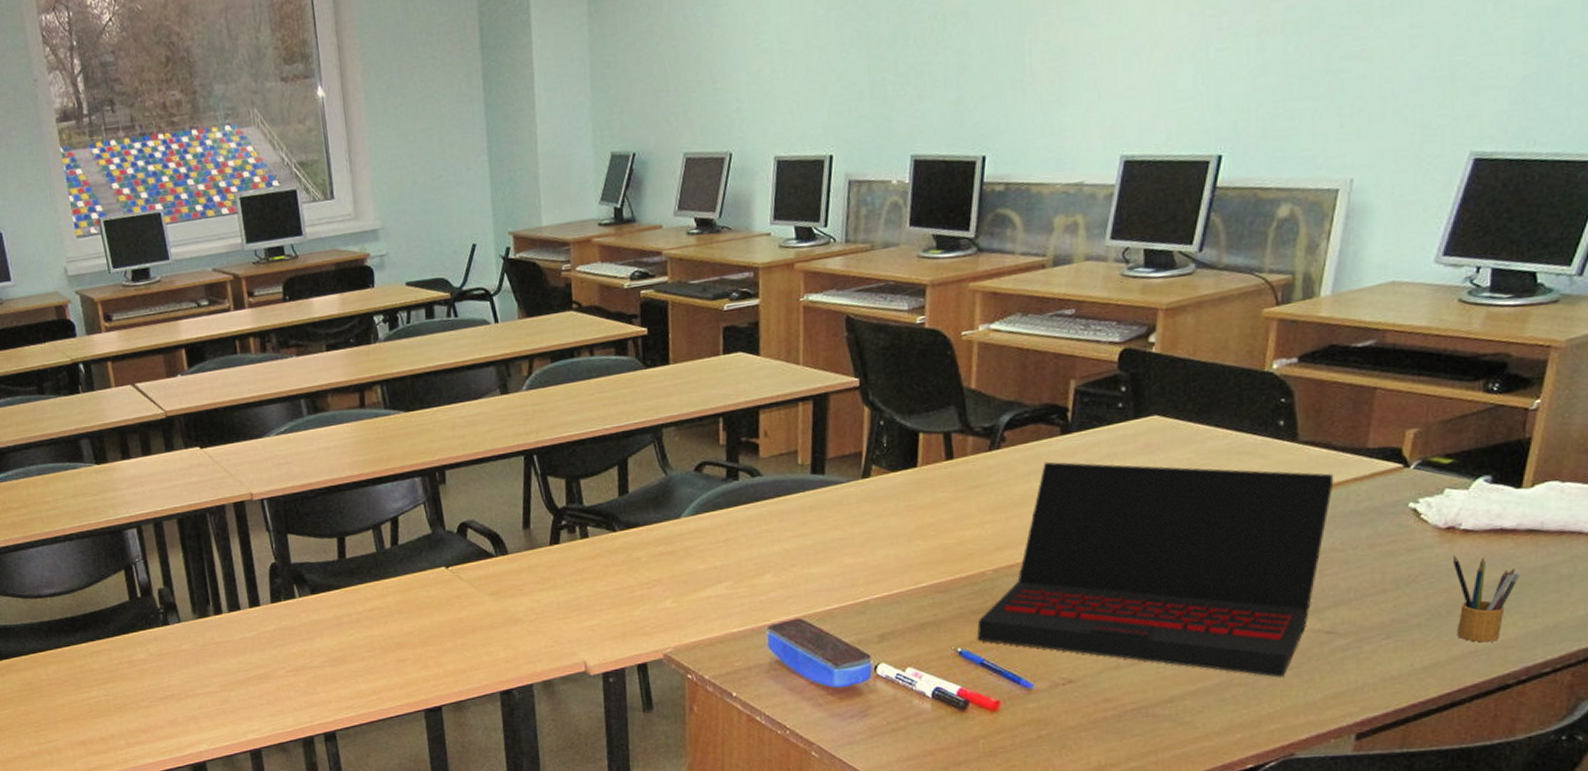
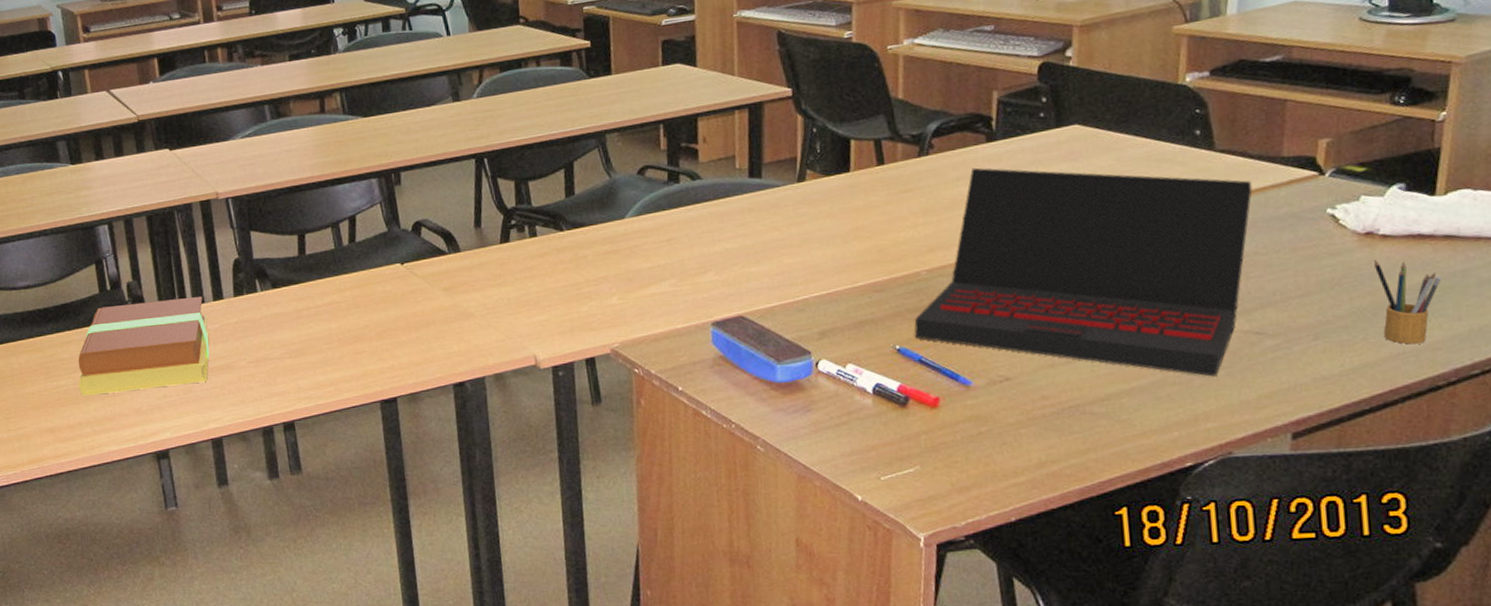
book: none [109,603,247,708] -> present [78,297,210,396]

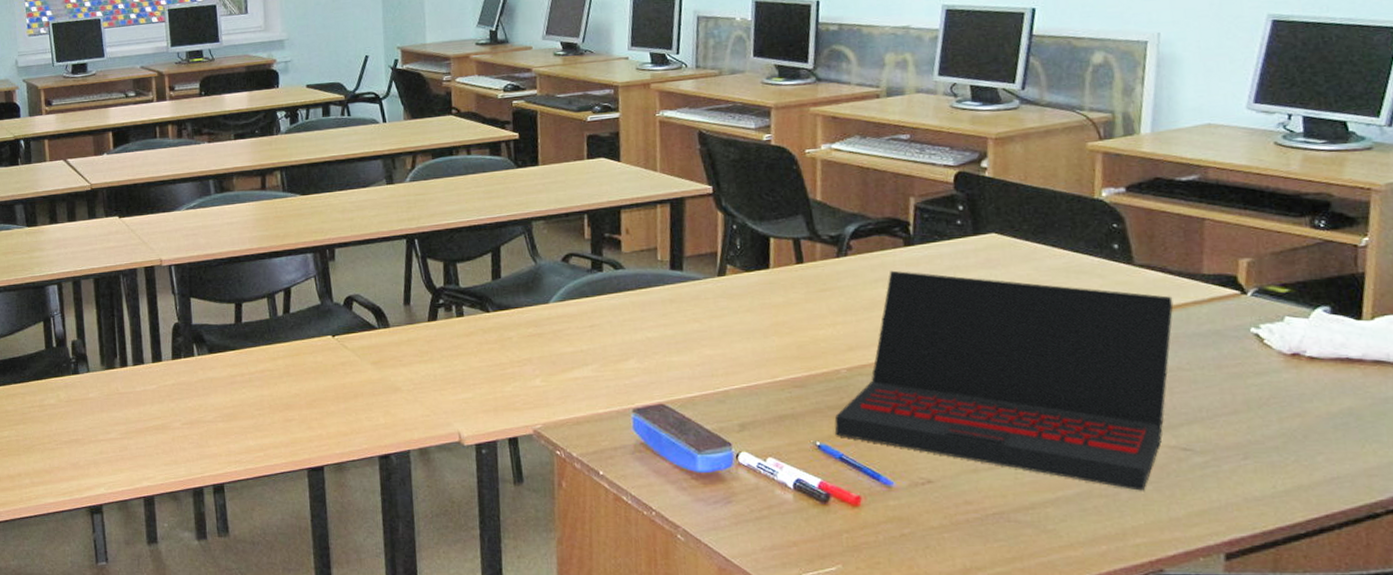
book: present [78,297,210,396] -> none [20,358,147,448]
pencil box: present [1374,260,1442,345] -> none [1302,382,1374,469]

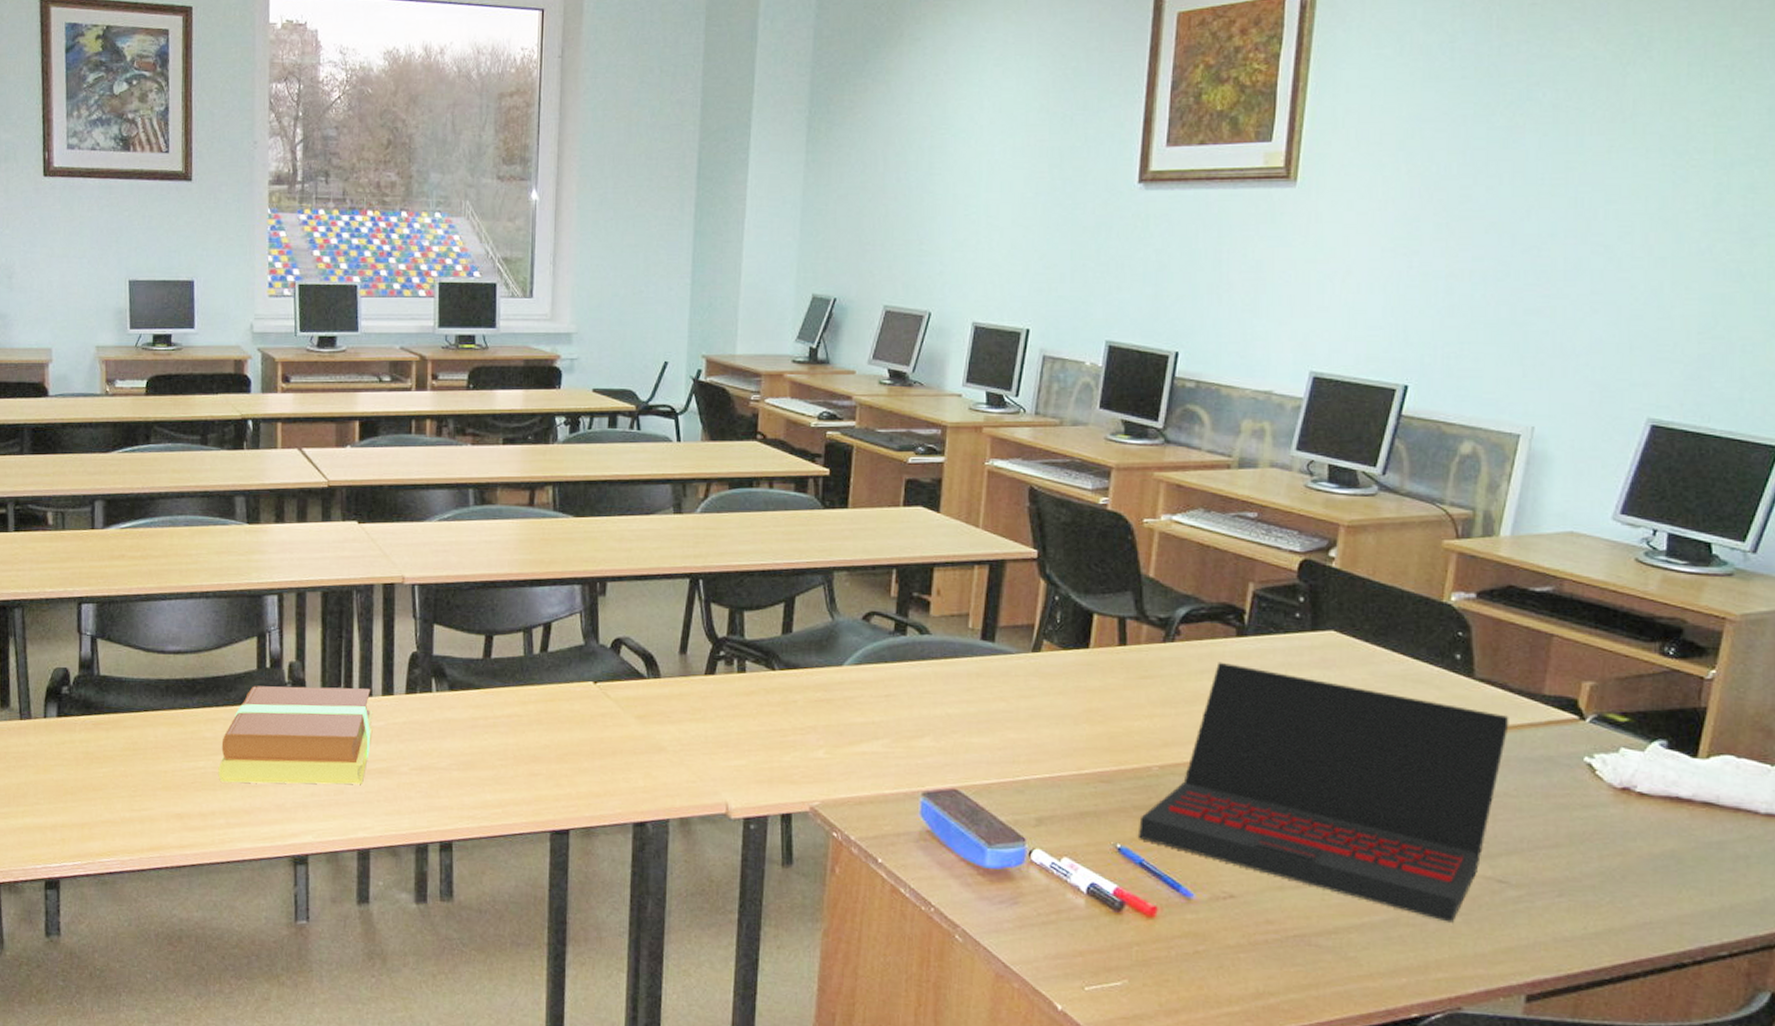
book: none [20,358,147,448] -> present [218,686,373,785]

